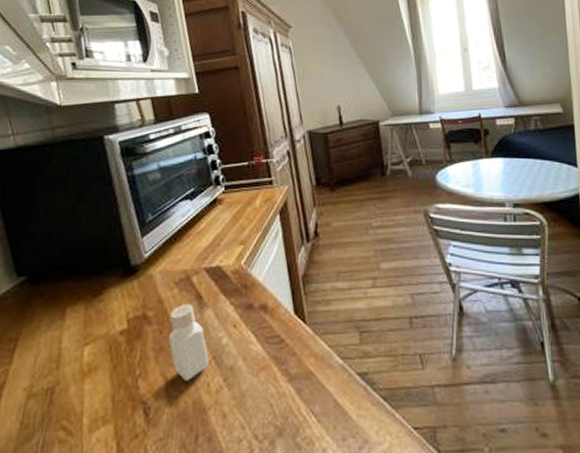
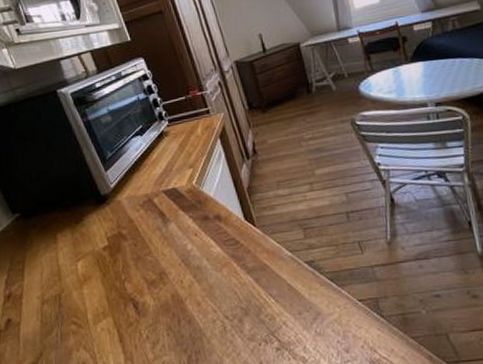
pepper shaker: present [168,303,209,381] -> none [141,220,179,281]

